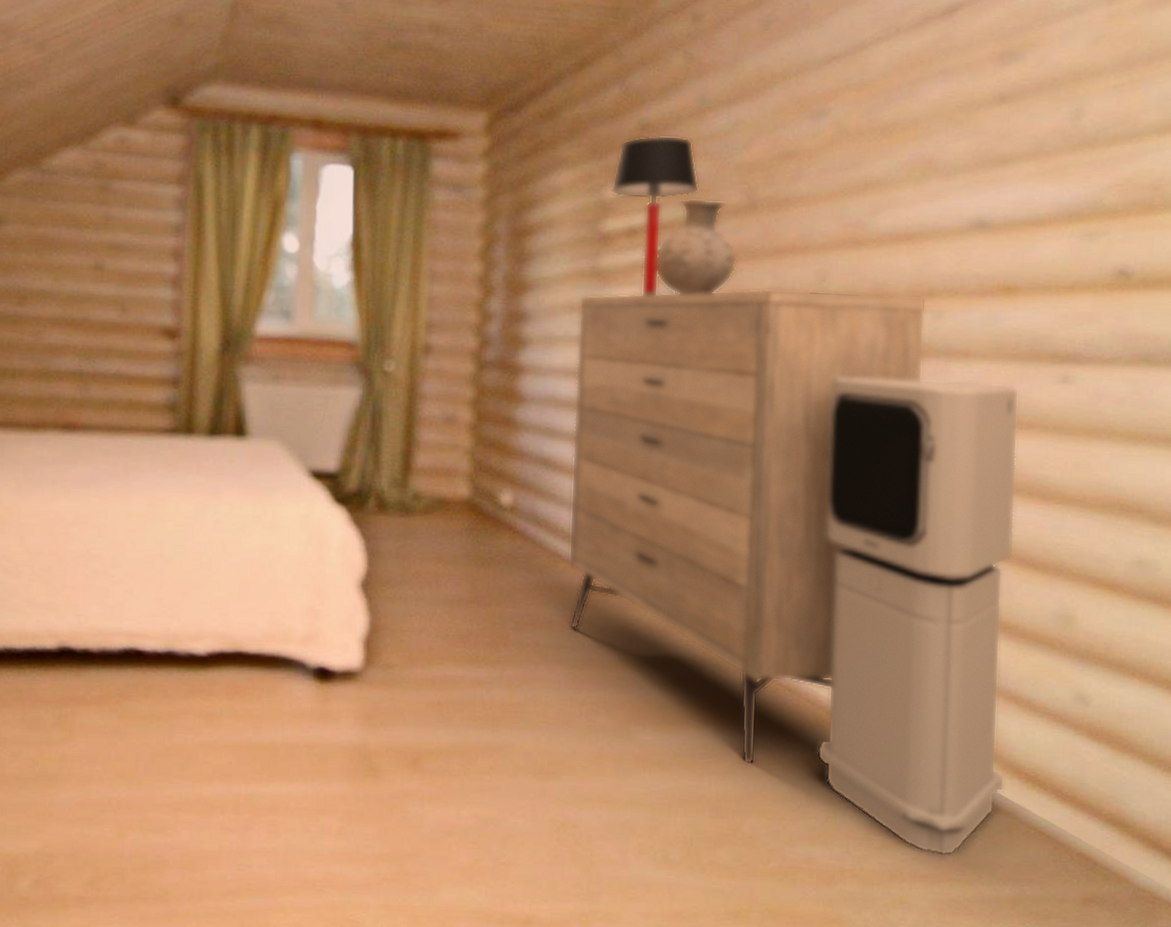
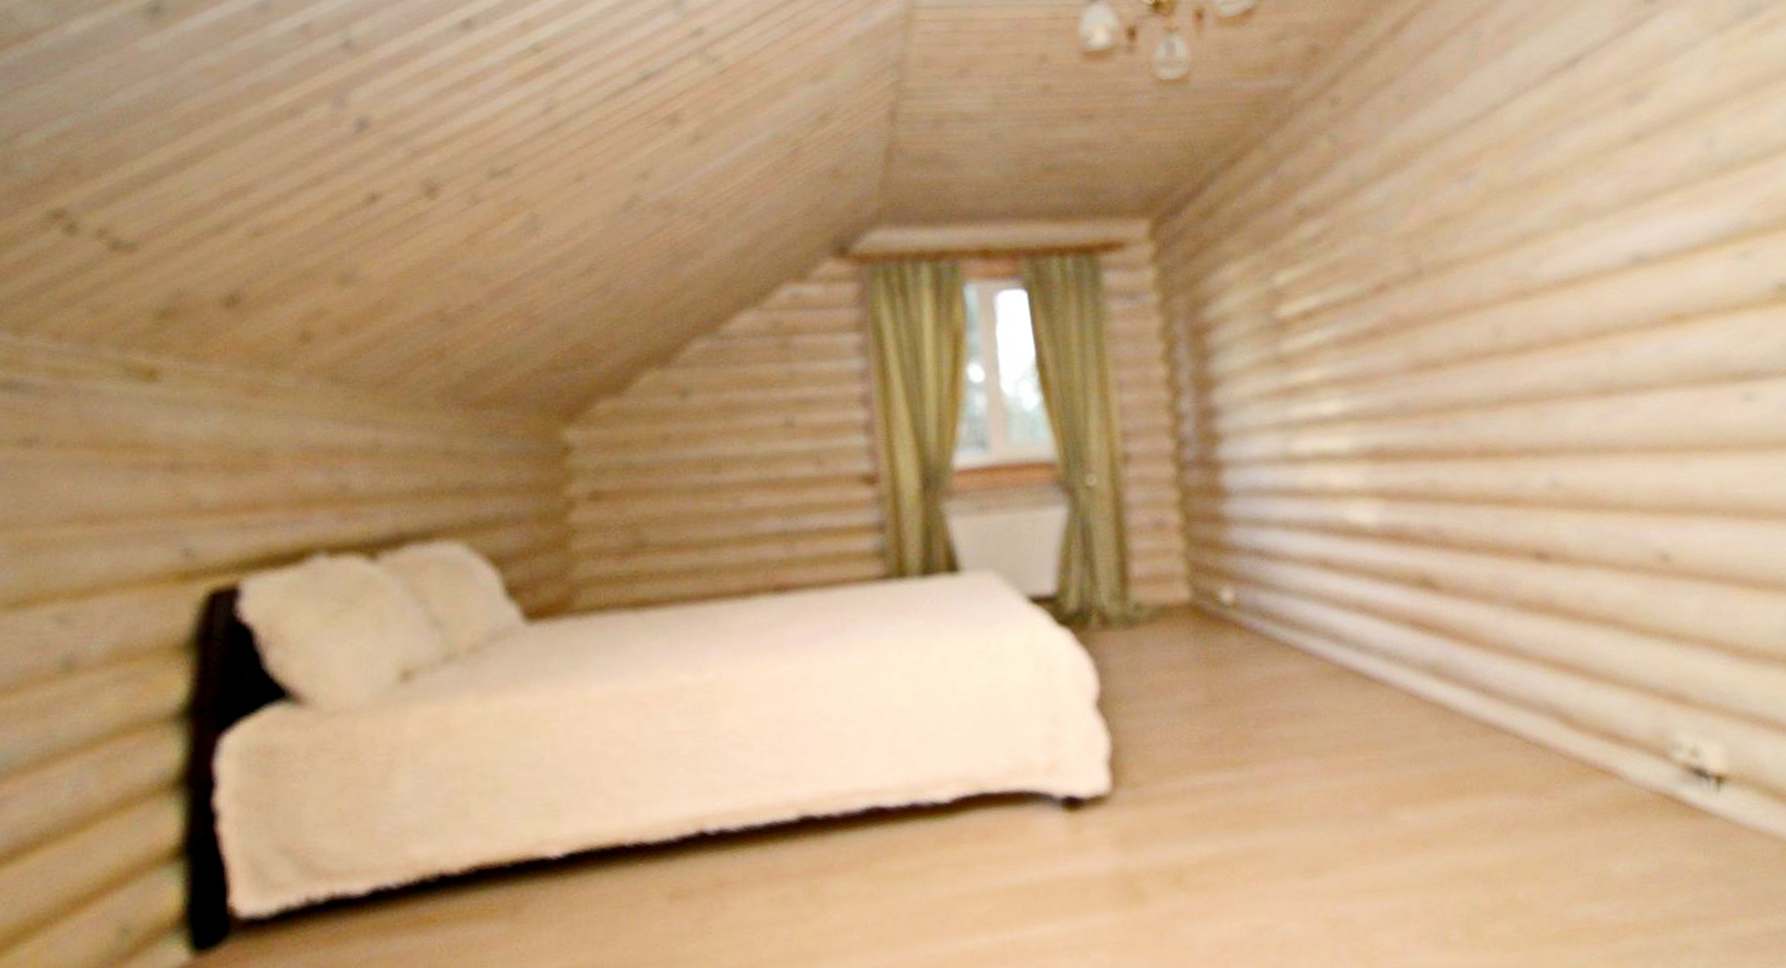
dresser: present [568,288,925,765] -> none [1267,337,1613,830]
table lamp: present [611,135,699,297] -> none [1279,215,1364,375]
vase: present [655,197,737,295] -> none [1334,271,1414,368]
air purifier: present [817,376,1019,856] -> none [1525,409,1768,894]

